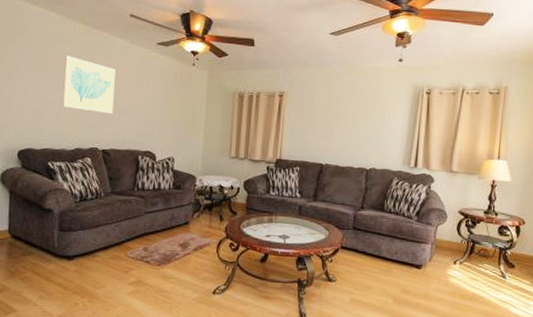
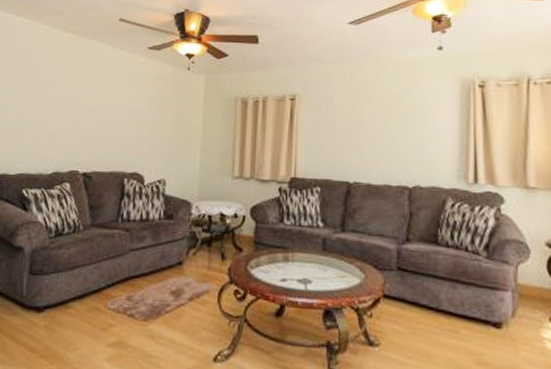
wall art: present [63,55,116,114] -> none [43,67,102,130]

